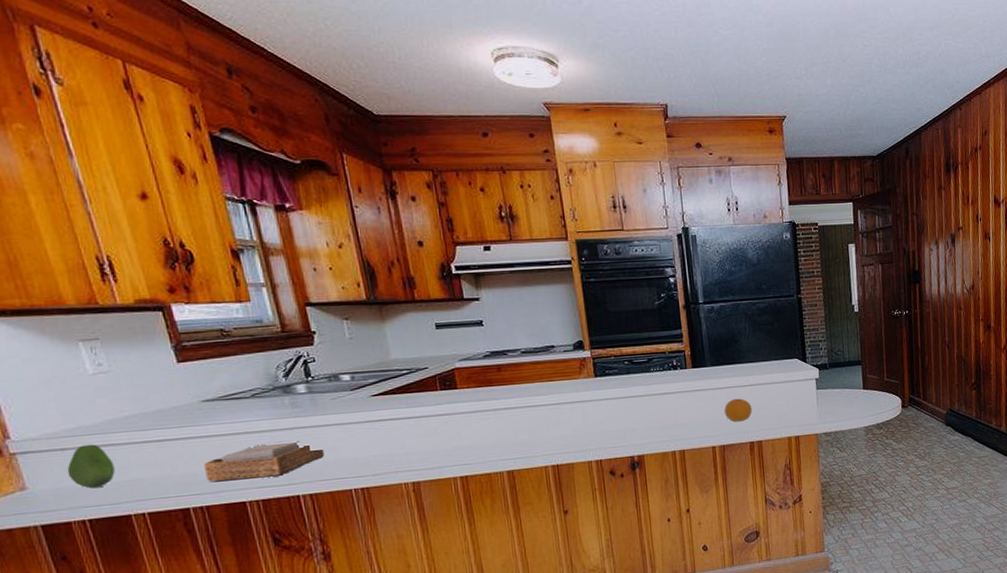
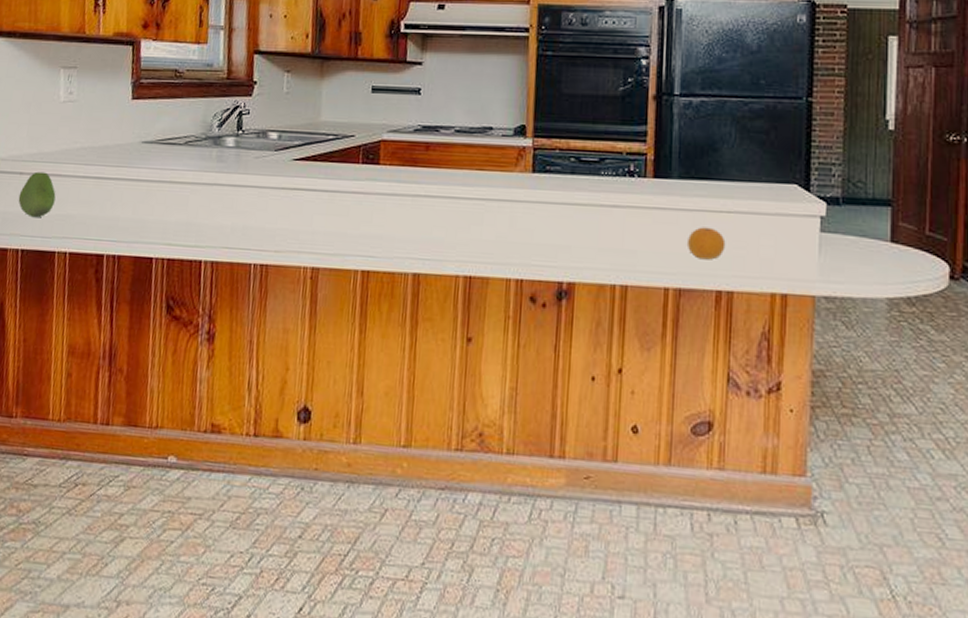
napkin holder: present [203,441,325,482] -> none [125,196,235,235]

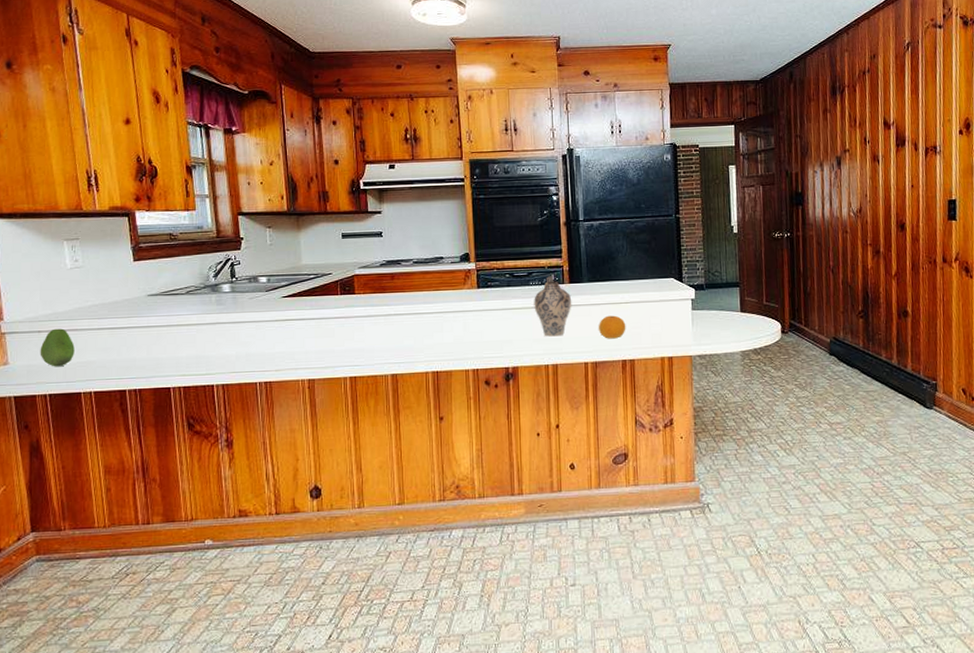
ceramic jug: none [603,165,655,248] -> present [534,276,572,337]

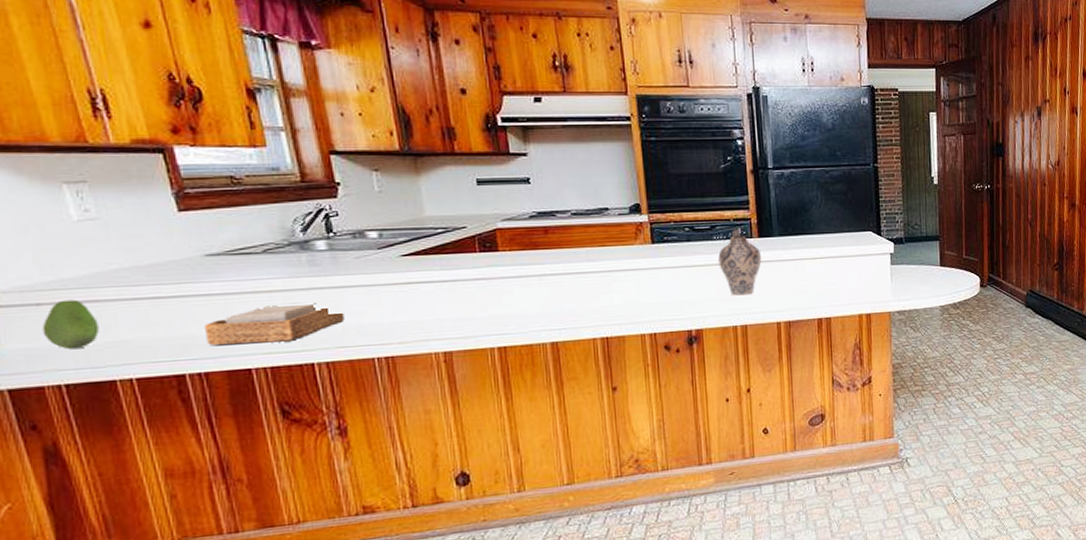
napkin holder: none [141,334,238,368] -> present [203,302,345,346]
fruit: present [599,315,626,339] -> none [792,271,822,297]

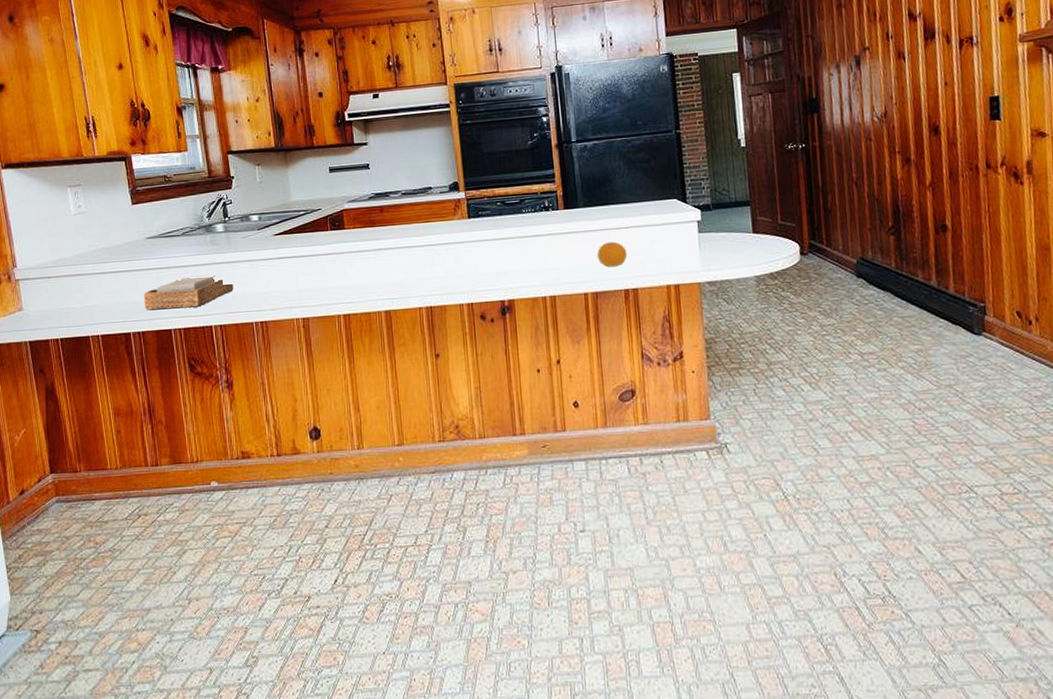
fruit: present [42,299,99,350] -> none [50,273,82,312]
ceramic jug: present [718,230,762,296] -> none [527,202,568,267]
fruit: none [792,271,822,297] -> present [598,241,627,267]

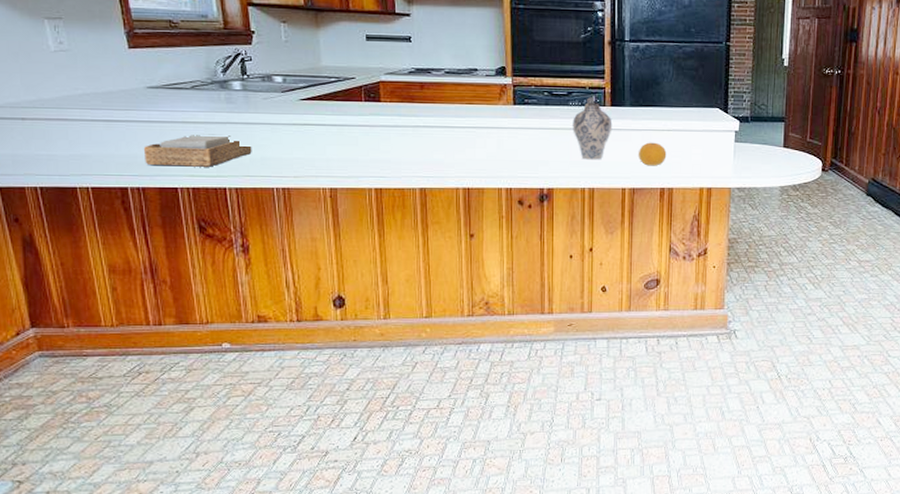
ceramic jug: none [527,202,568,267] -> present [573,97,613,160]

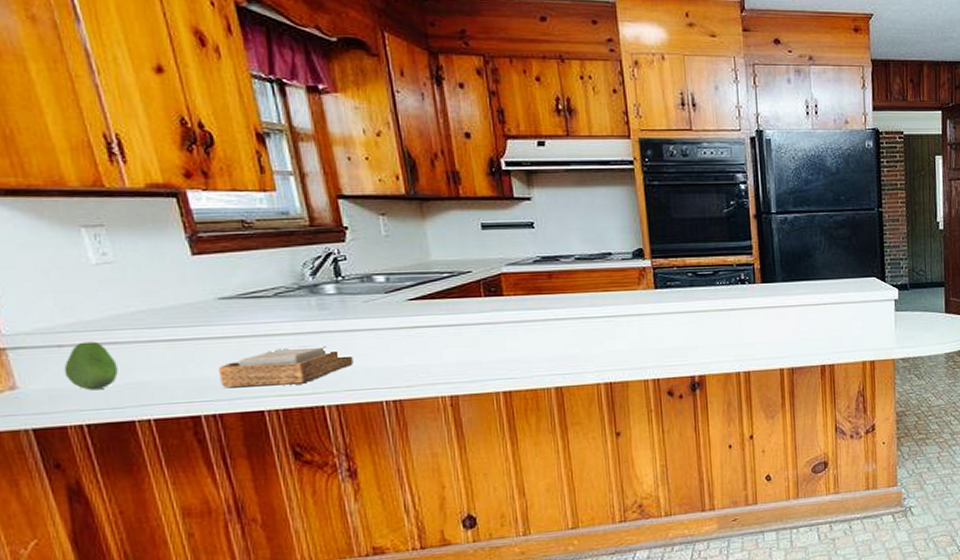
fruit: none [25,117,66,159] -> present [64,341,118,391]
ceramic jug: present [573,97,613,160] -> none [721,275,765,342]
fruit: present [639,142,667,166] -> none [795,318,825,343]

